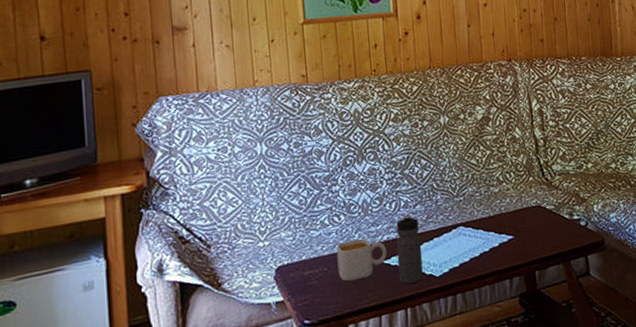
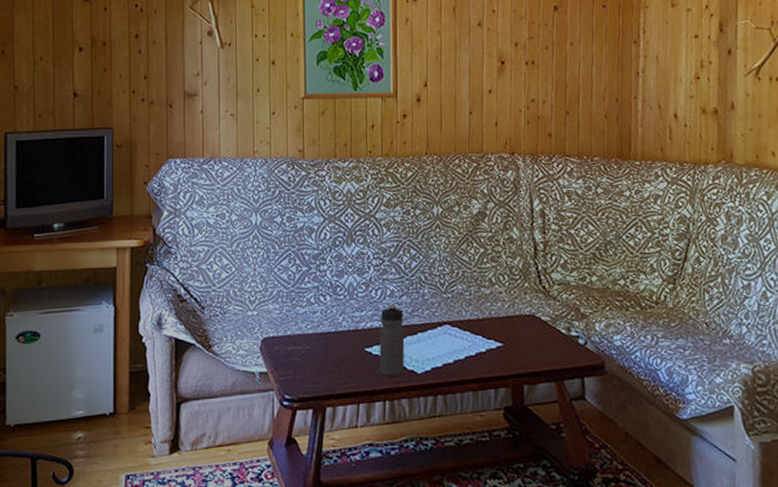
mug: present [336,238,388,282] -> none [320,322,370,364]

